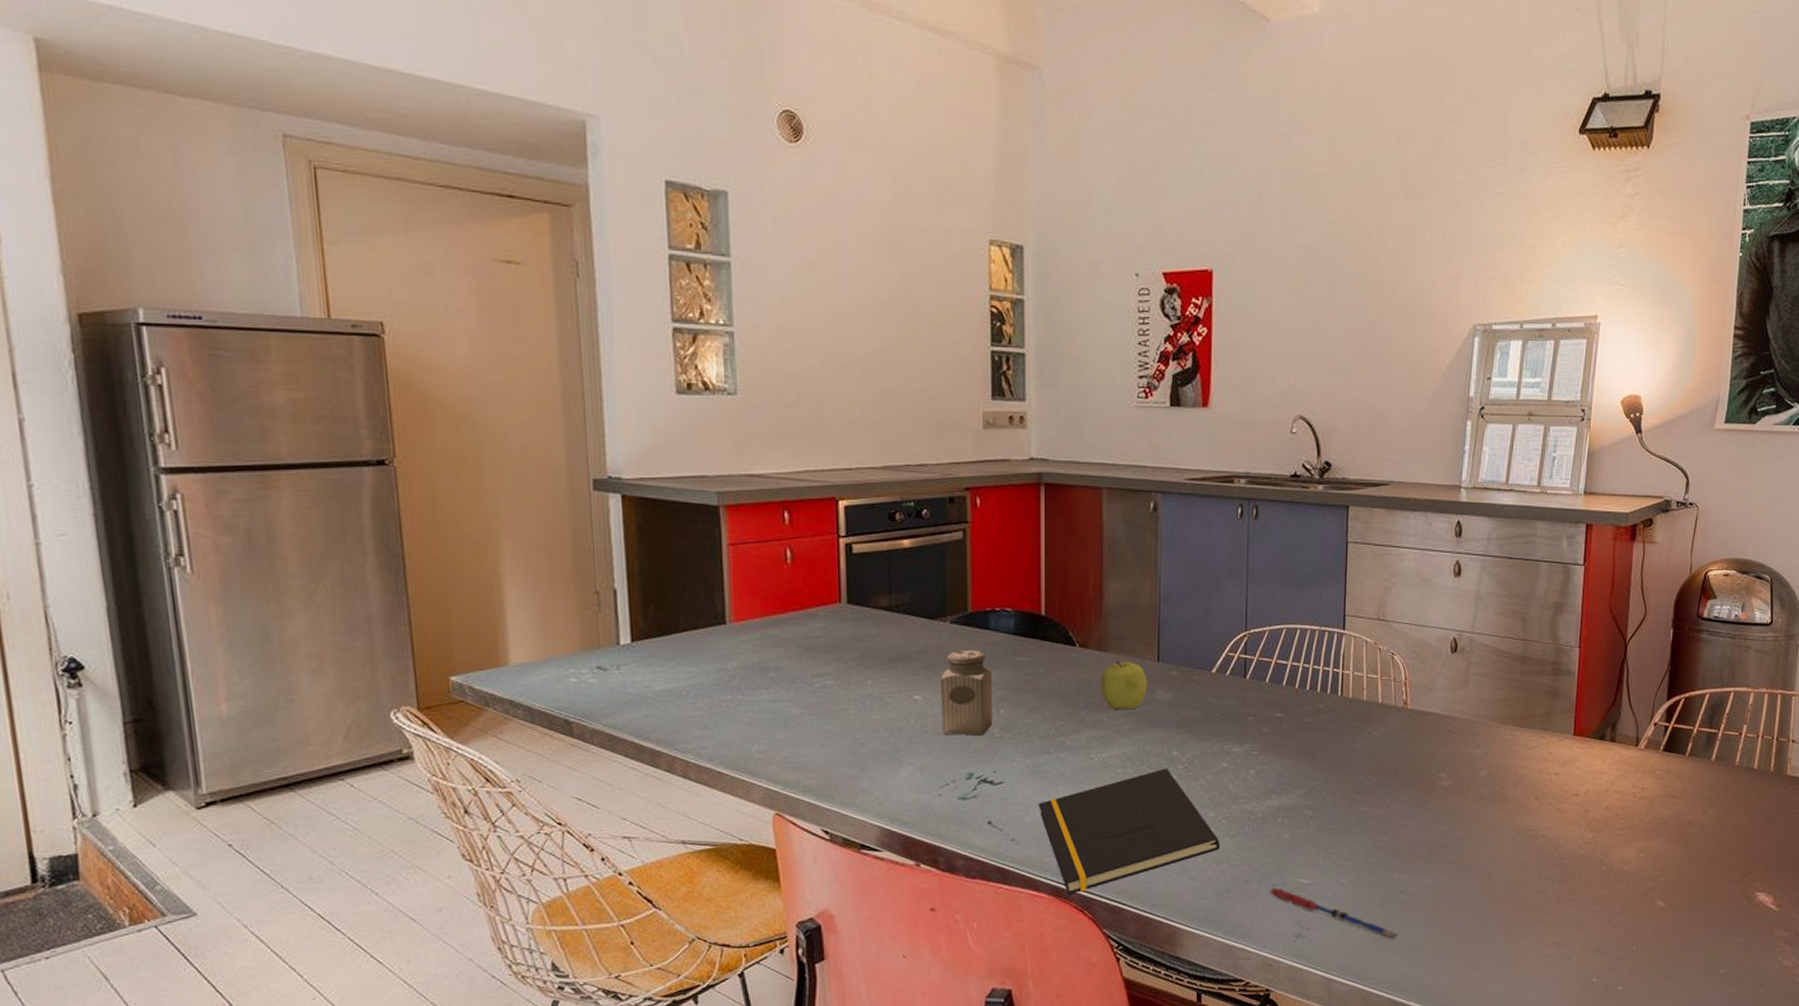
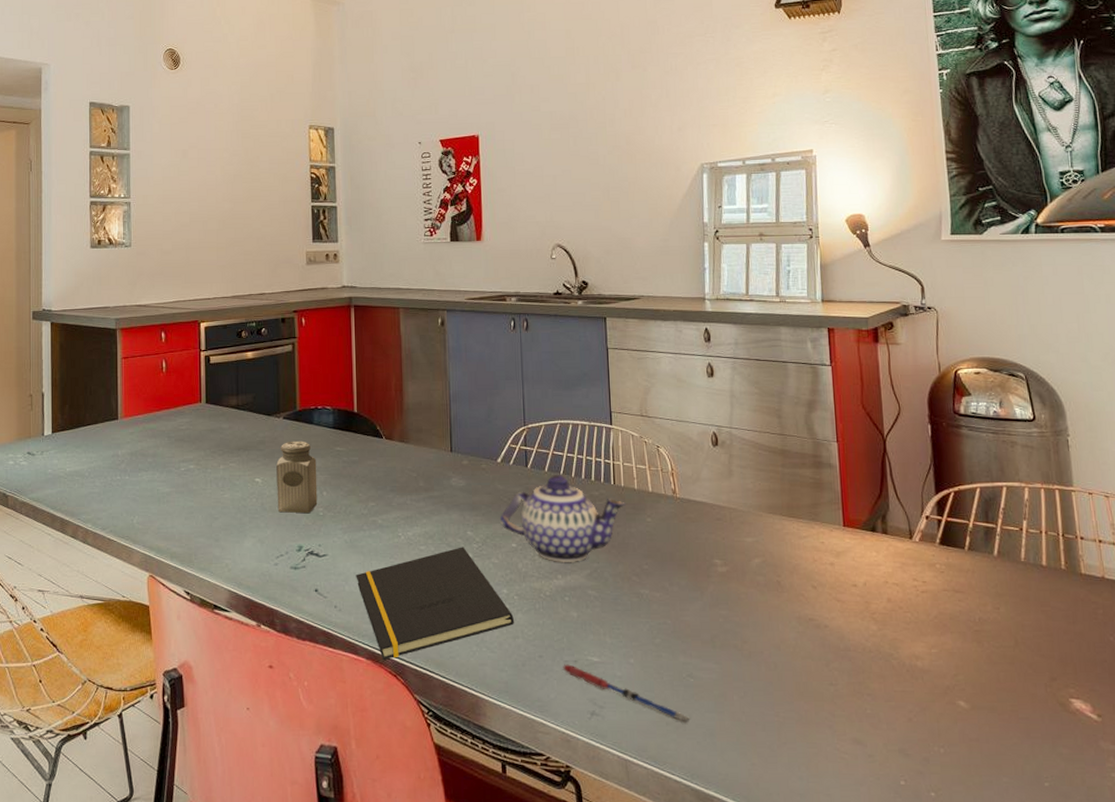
fruit: present [1101,661,1147,710] -> none [404,451,443,494]
teapot: none [1211,685,1353,782] -> present [500,474,627,562]

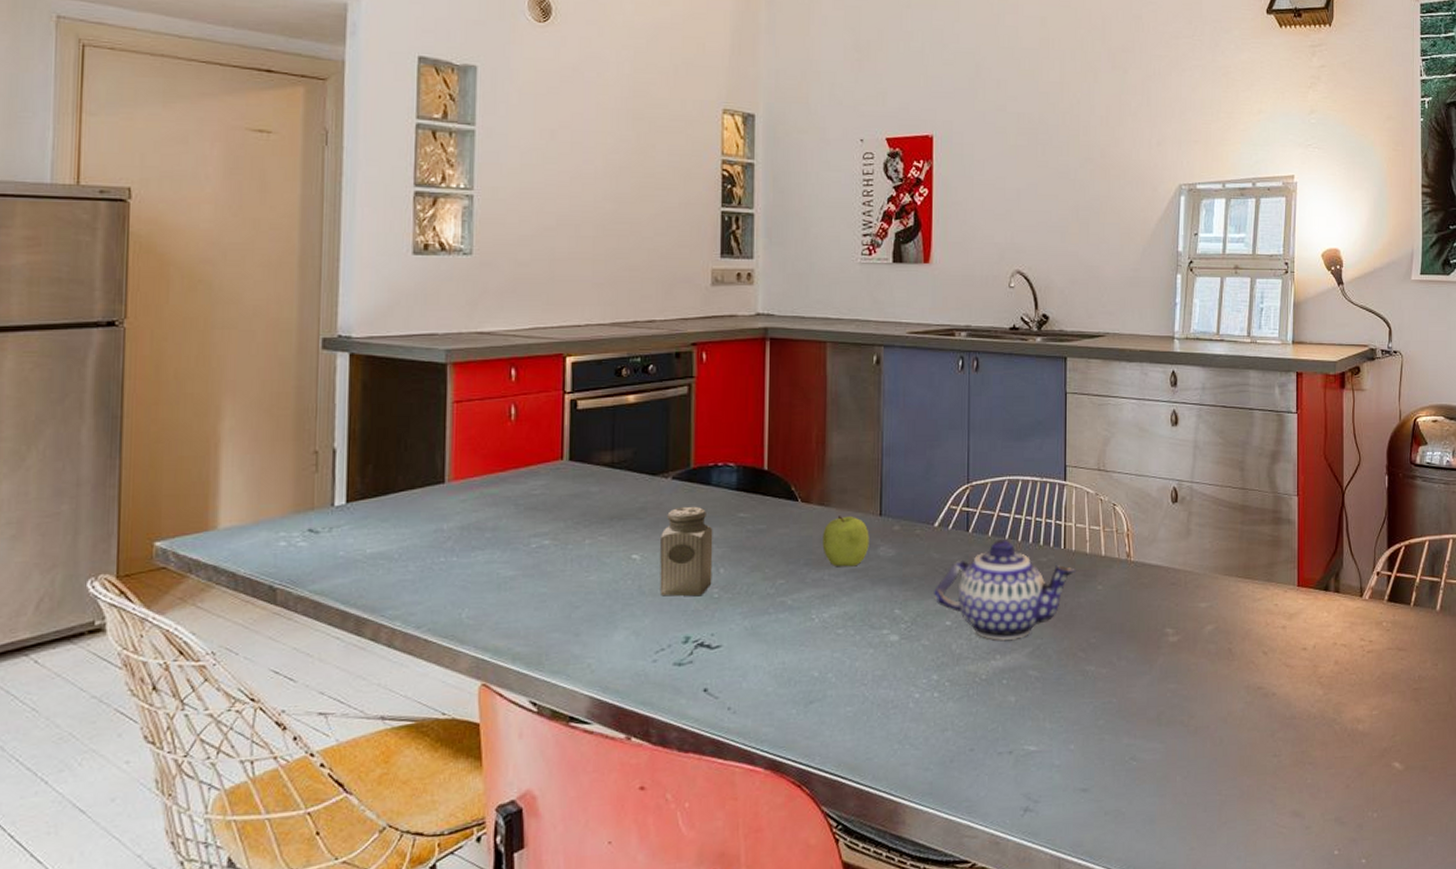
notepad: present [356,547,514,660] -> none [756,628,943,768]
fruit: none [404,451,443,494] -> present [822,516,869,567]
pen: present [562,664,690,724] -> none [995,756,1130,812]

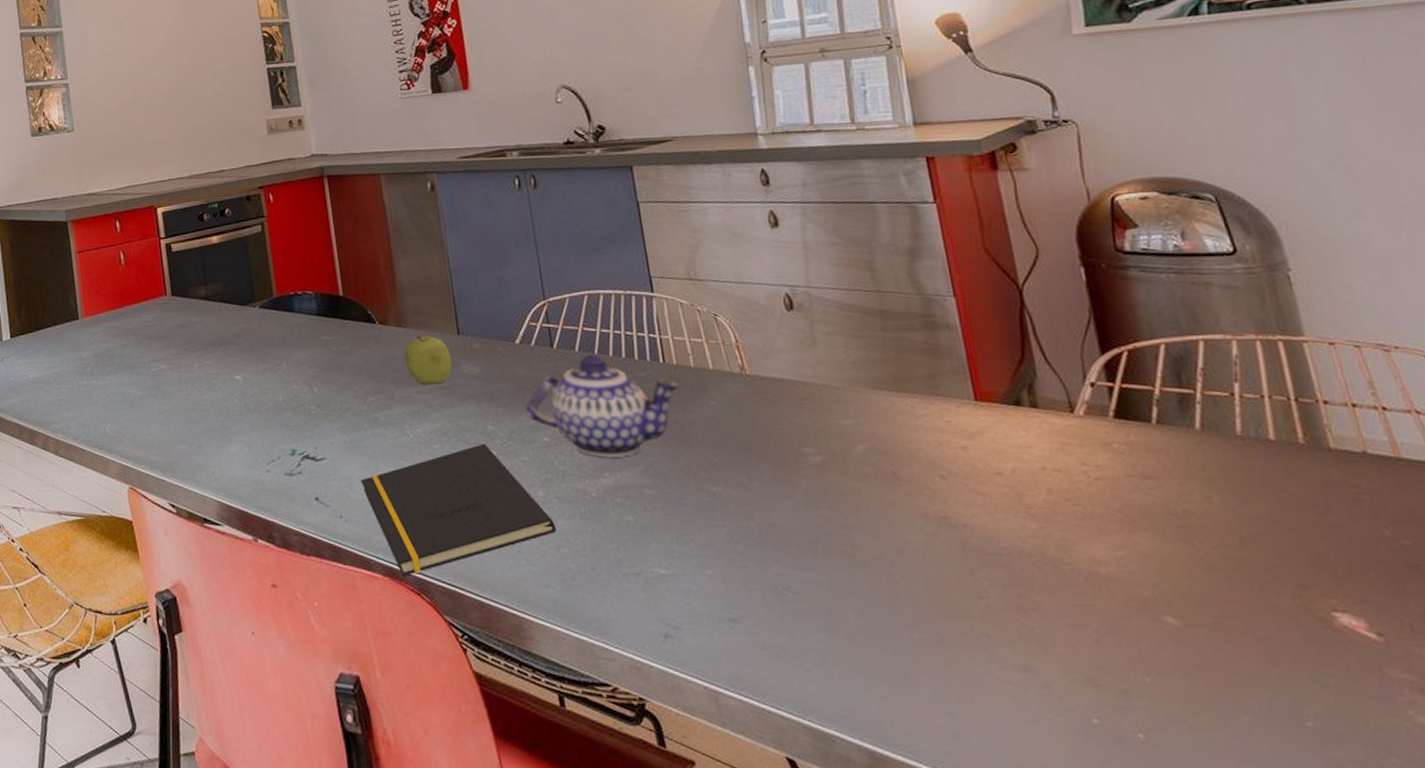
salt shaker: present [659,506,713,597] -> none [257,331,308,413]
notepad: none [756,628,943,768] -> present [361,443,556,576]

